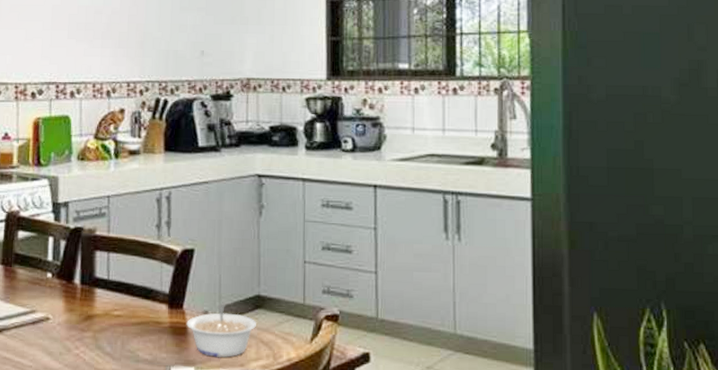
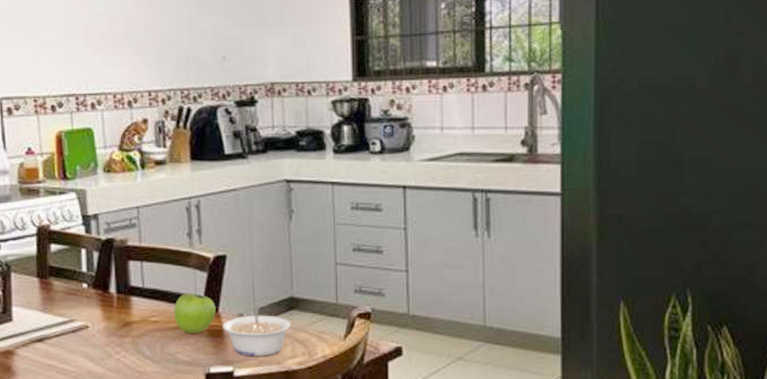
fruit: none [137,287,181,331] -> present [173,293,216,334]

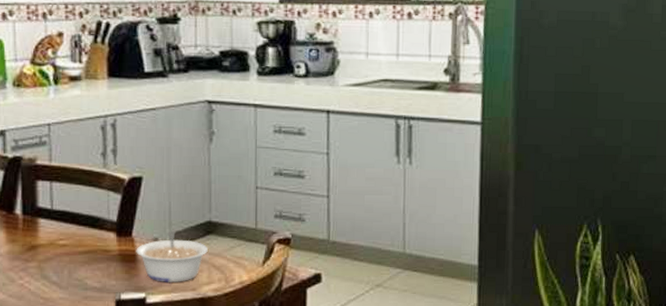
fruit: present [173,293,216,334] -> none [83,216,129,259]

